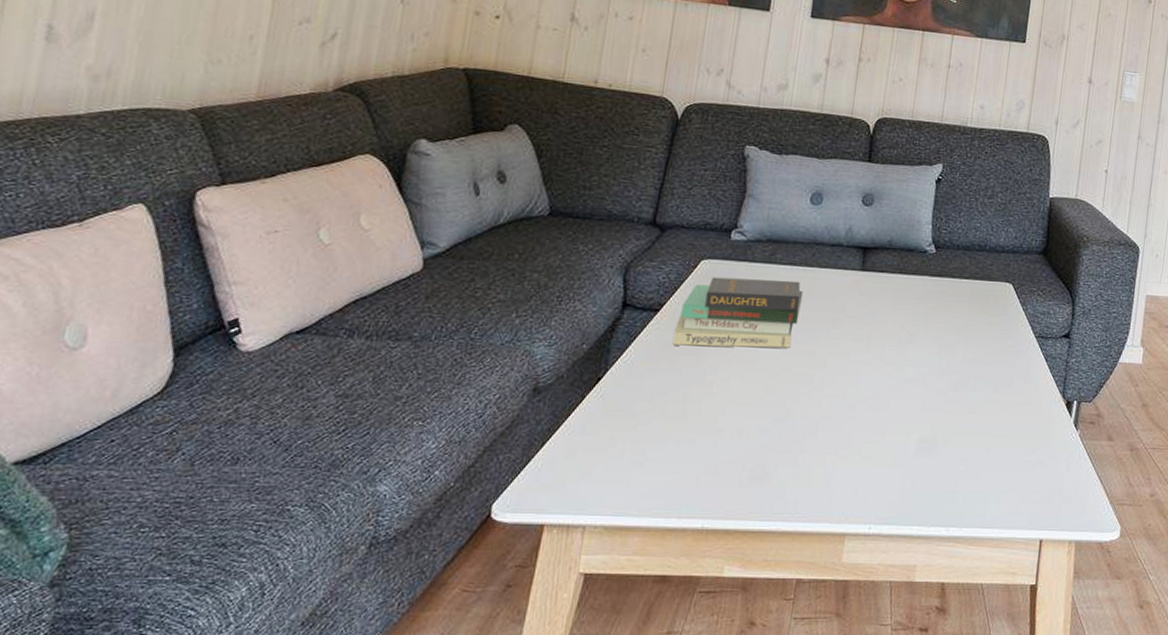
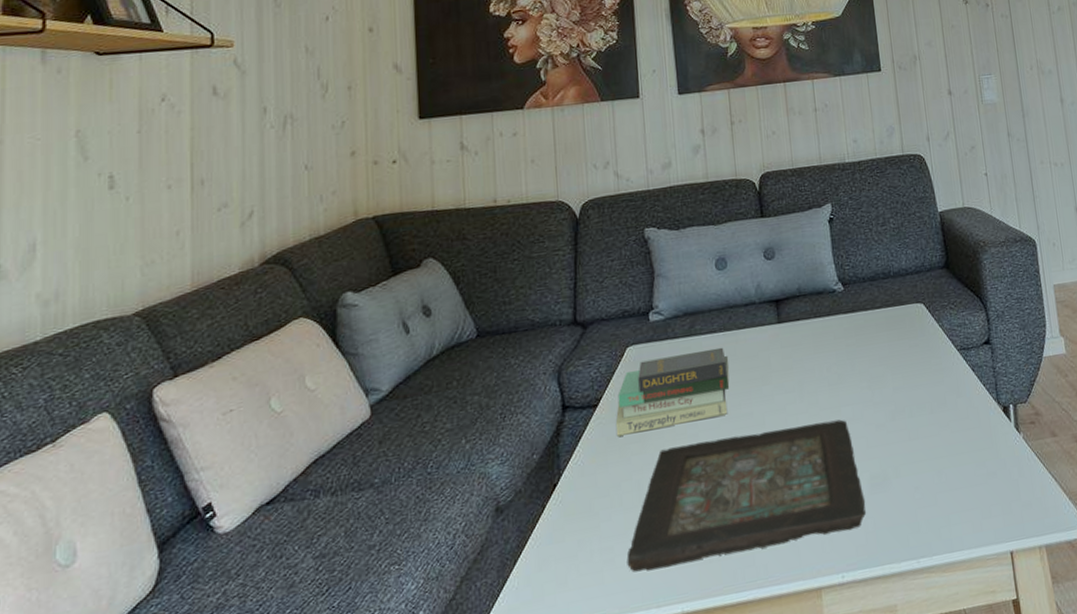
decorative tray: none [656,368,909,486] -> present [626,419,866,572]

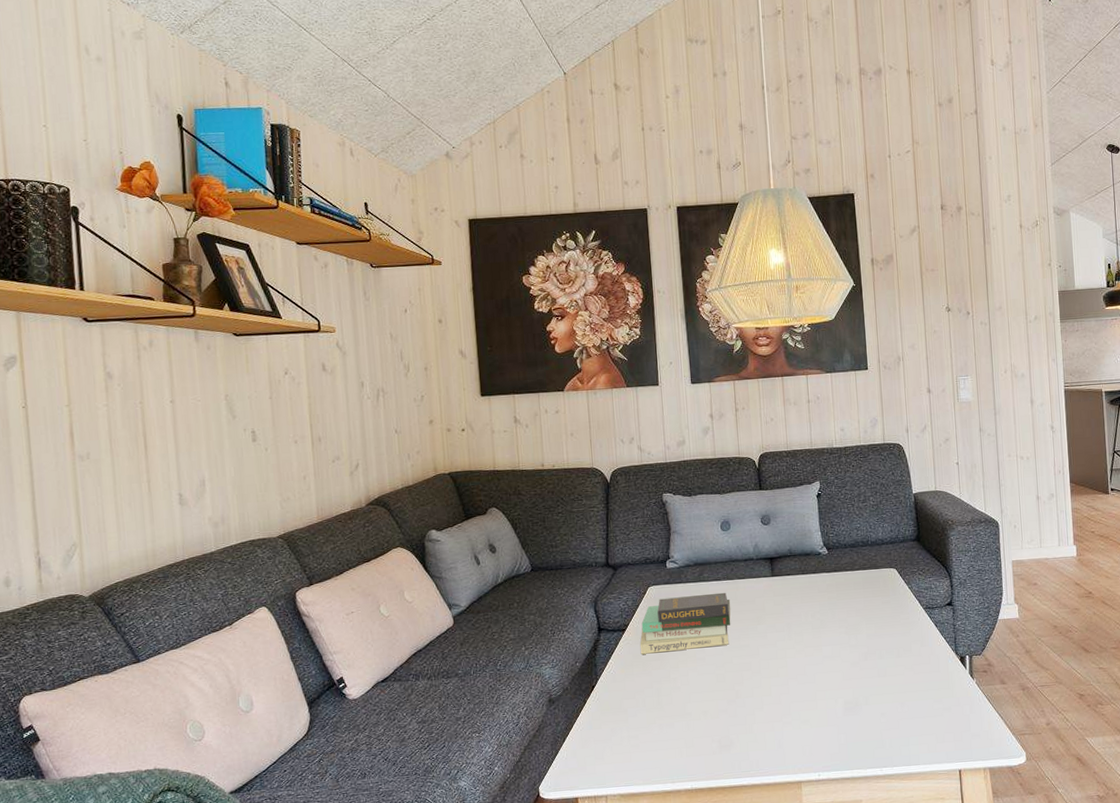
decorative tray: present [626,419,866,572] -> none [649,656,840,756]

